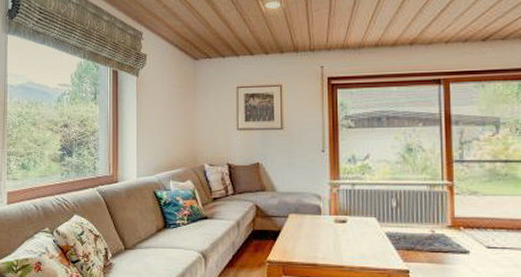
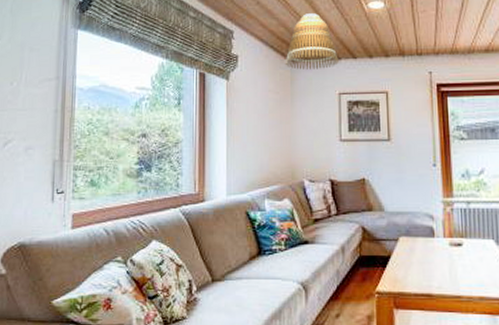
lamp shade: none [188,14,237,66] -> present [285,13,339,70]

